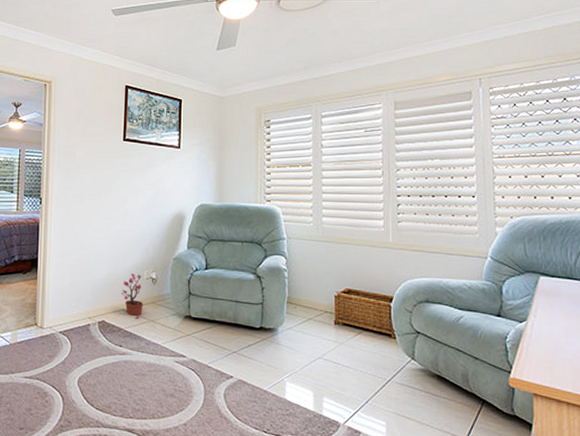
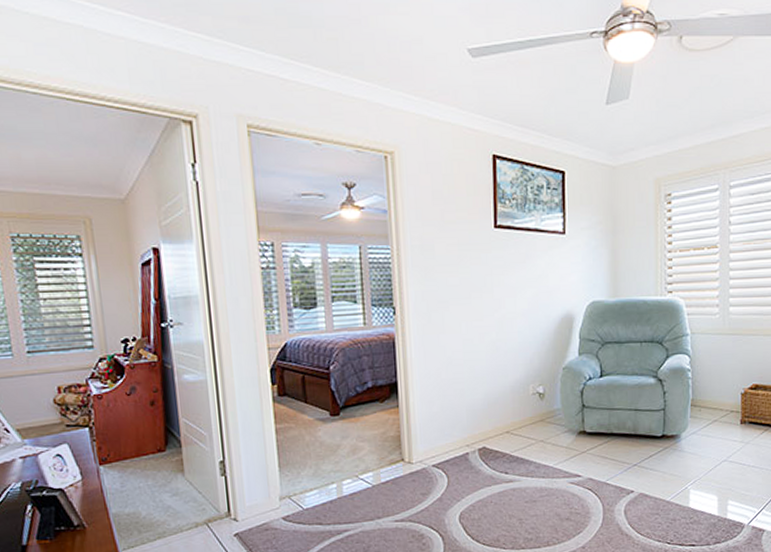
potted plant: present [121,273,144,319] -> none [503,389,531,441]

